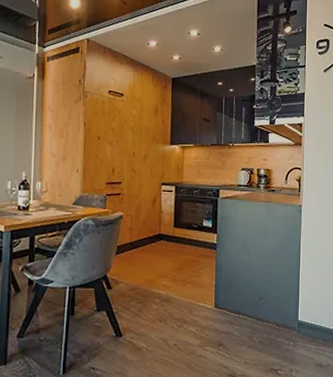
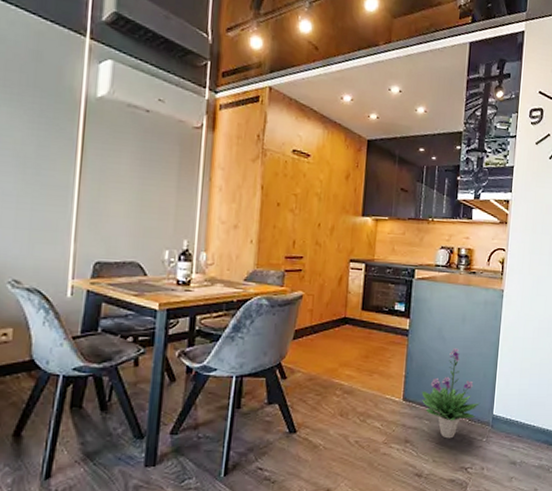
potted plant: none [231,259,285,342] -> present [421,348,480,439]

